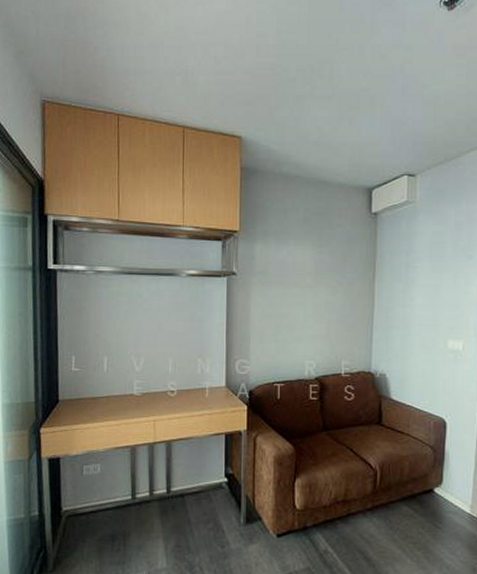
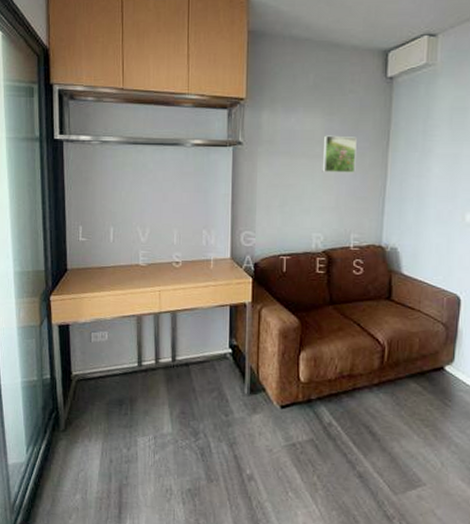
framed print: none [313,266,345,302] -> present [322,135,357,173]

